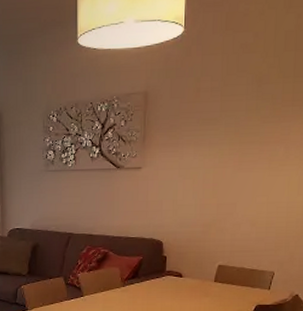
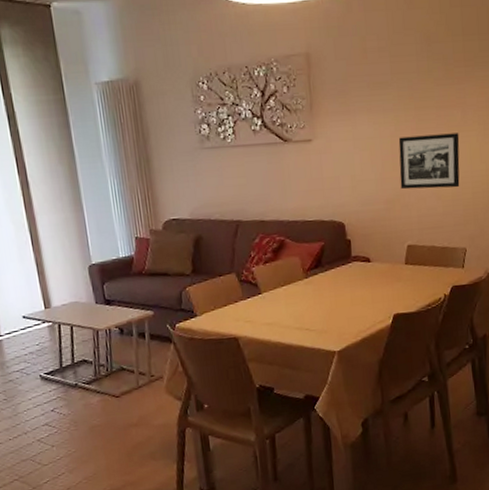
picture frame: none [218,166,280,217] -> present [398,133,460,190]

